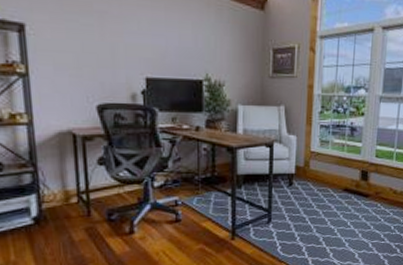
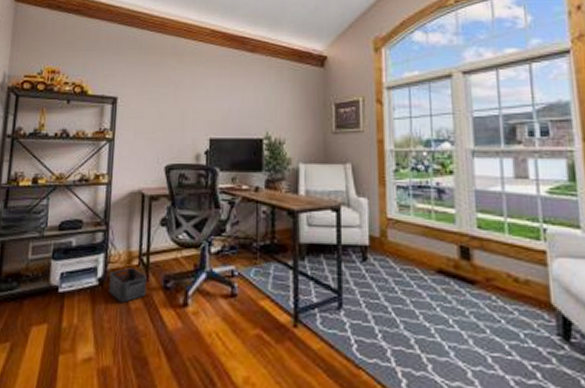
storage bin: none [45,205,90,237] -> present [108,267,147,302]

